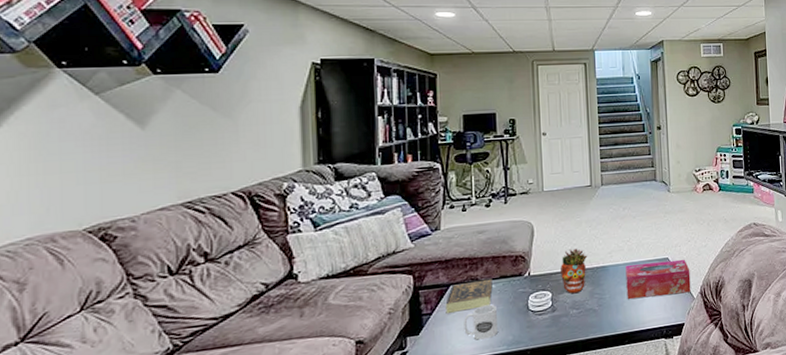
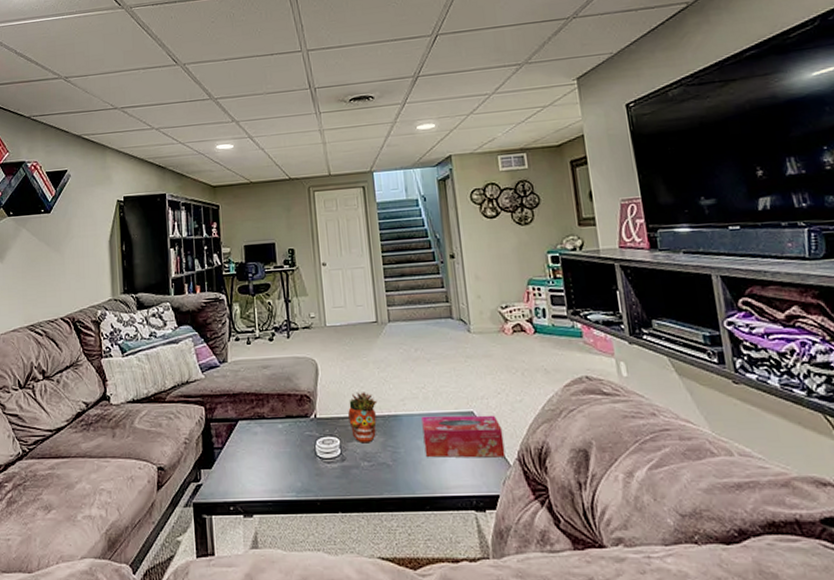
book: present [445,279,493,313] -> none [235,417,279,449]
mug: present [464,304,497,340] -> none [252,445,286,482]

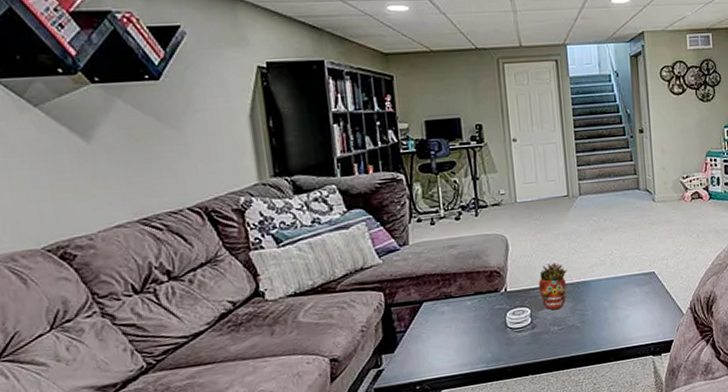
tissue box: present [421,415,506,458] -> none [608,273,680,316]

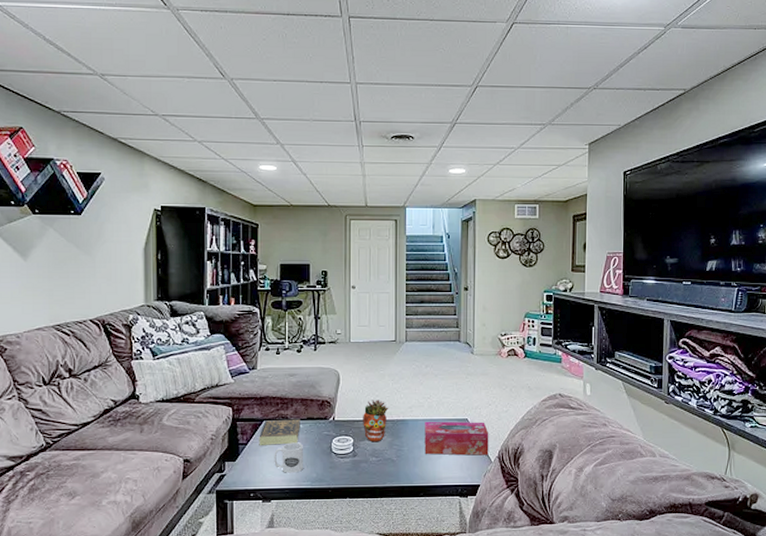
book: none [419,295,468,331] -> present [259,419,300,445]
mug: none [439,321,476,358] -> present [274,442,303,473]
tissue box: none [608,273,680,316] -> present [424,421,489,456]

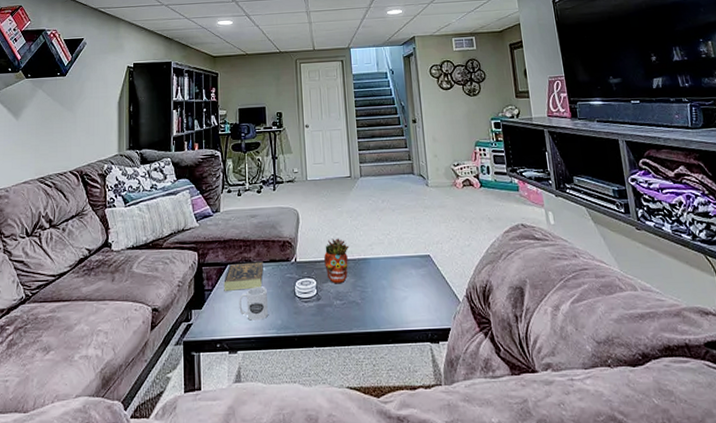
tissue box: present [424,421,489,456] -> none [386,257,456,296]

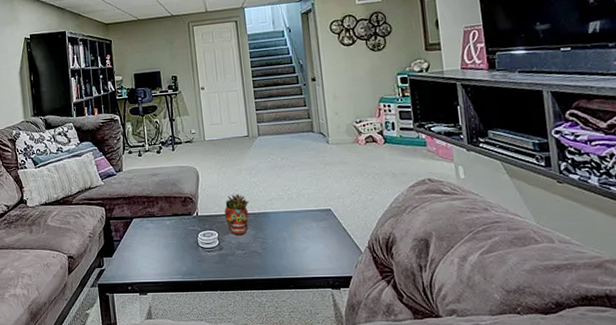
book: present [223,261,264,291] -> none [130,216,167,242]
mug: present [239,286,268,321] -> none [145,238,174,267]

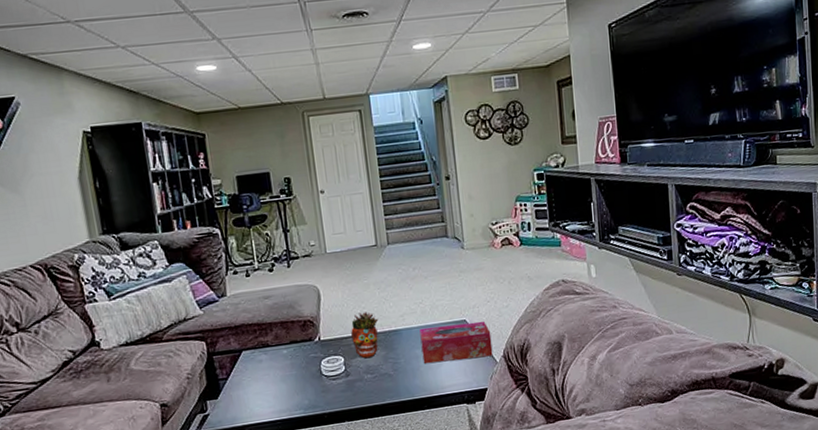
tissue box: none [286,211,358,247] -> present [419,321,493,364]

